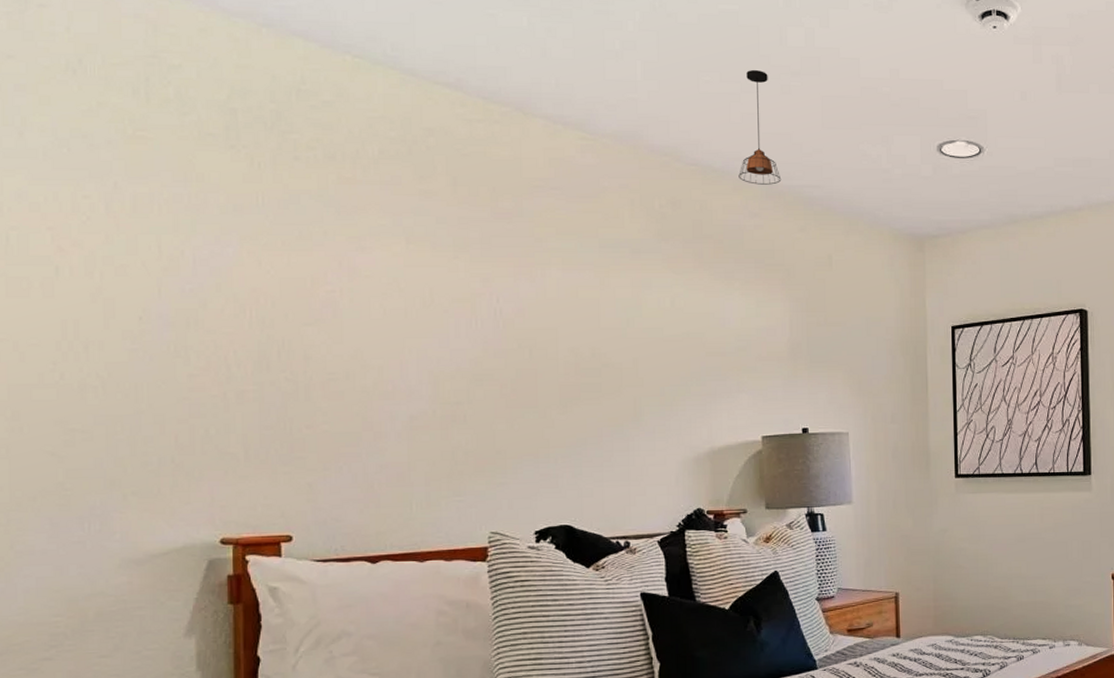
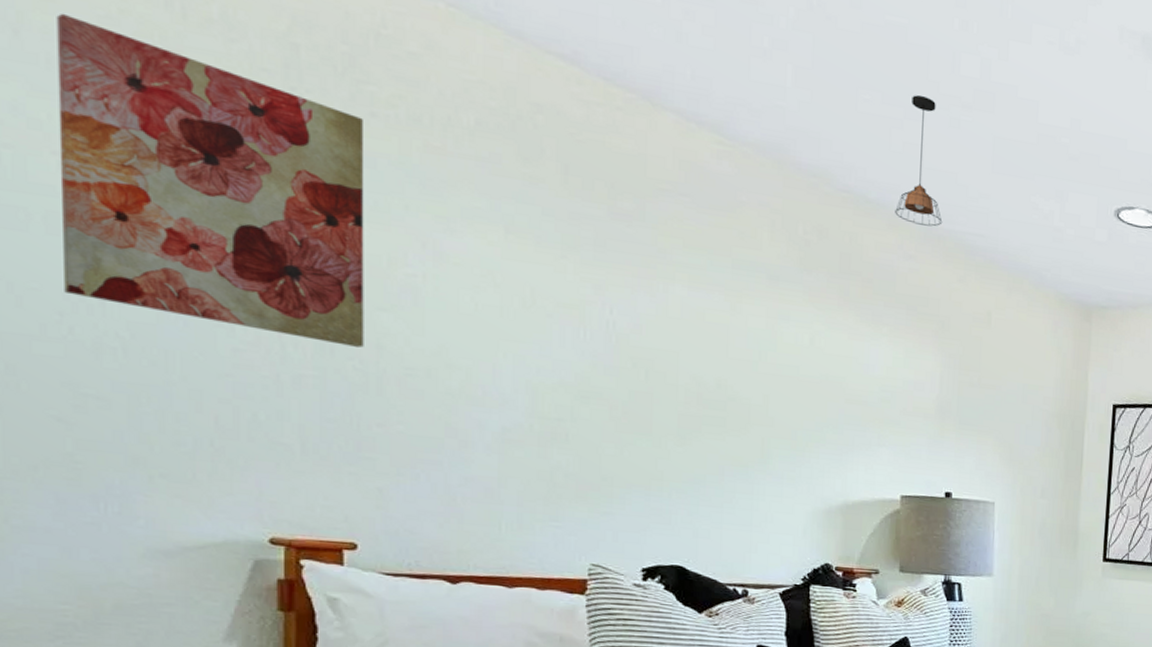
wall art: none [51,113,294,360] -> present [56,13,365,348]

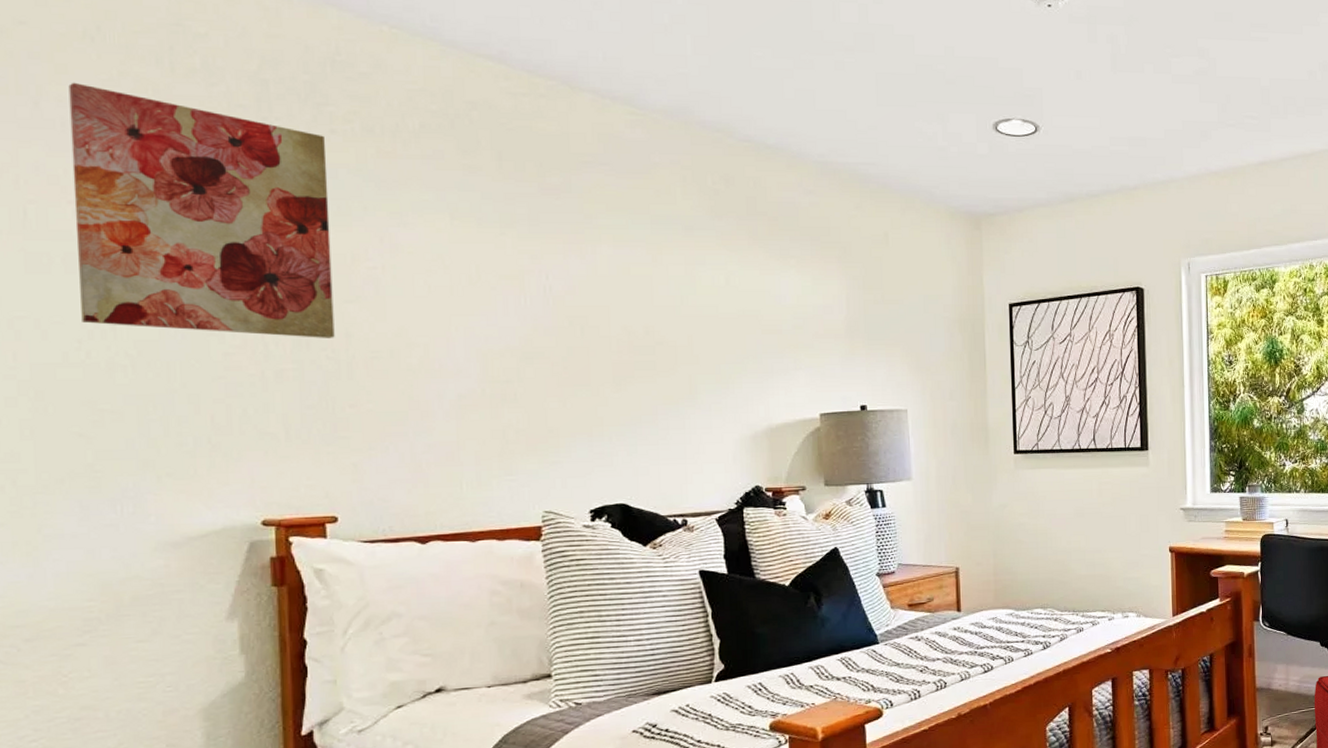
pendant light: present [895,95,943,227] -> none [793,45,837,162]

